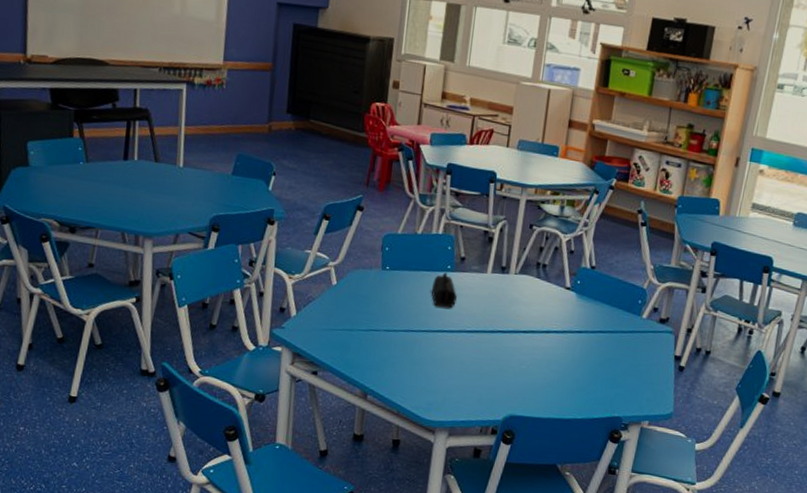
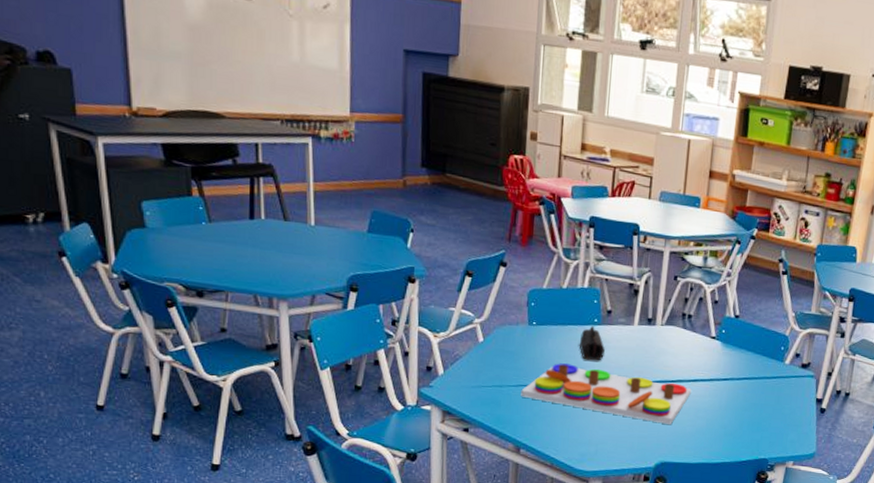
board game: none [371,309,544,376] -> present [521,363,691,424]

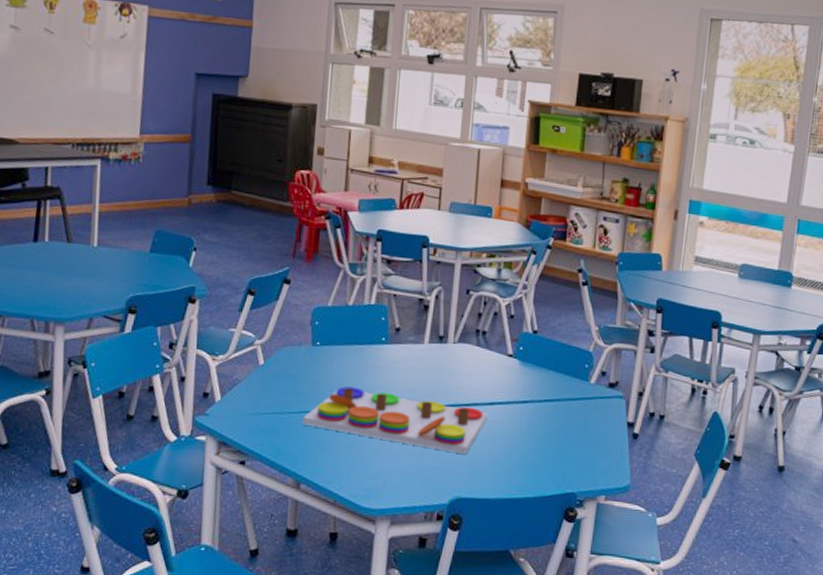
pencil case: present [579,326,605,361] -> none [365,345,393,384]

